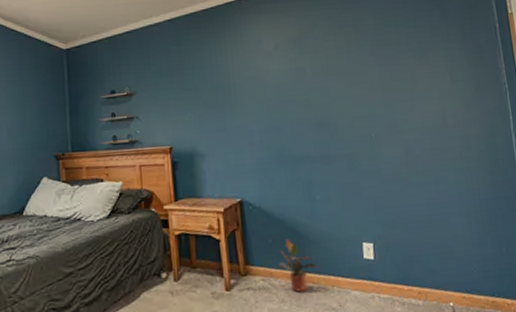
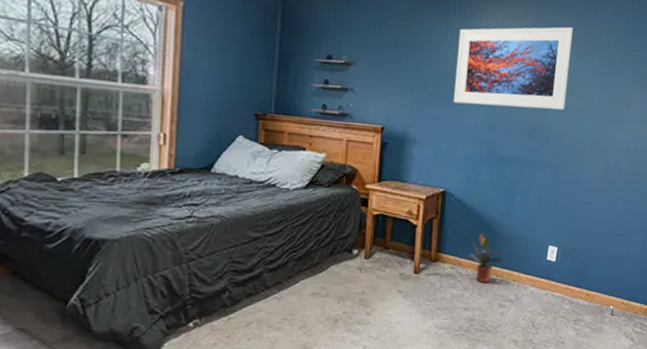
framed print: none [227,19,347,112] -> present [454,26,574,110]

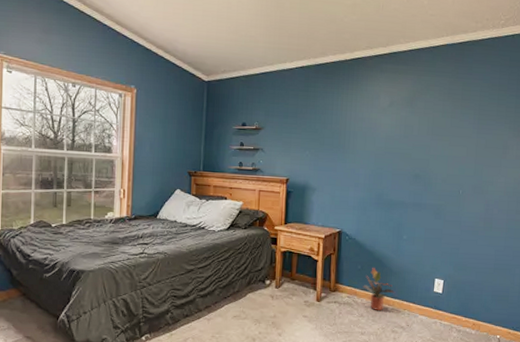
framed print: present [454,26,574,110] -> none [346,86,449,159]

